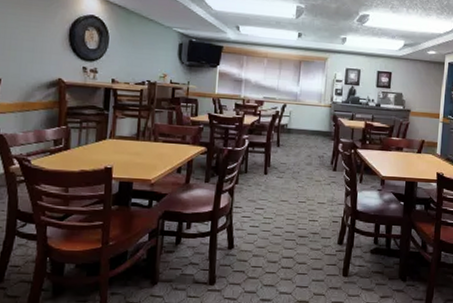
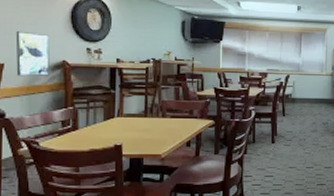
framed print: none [12,46,47,94] -> present [15,30,50,77]

